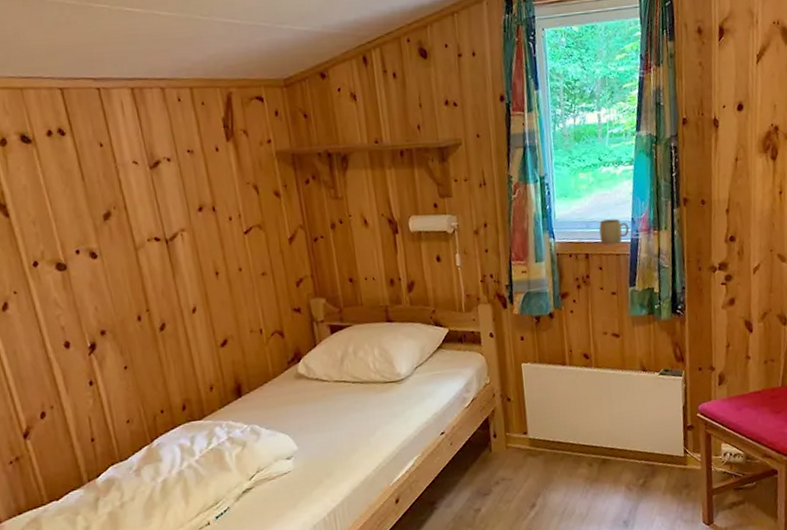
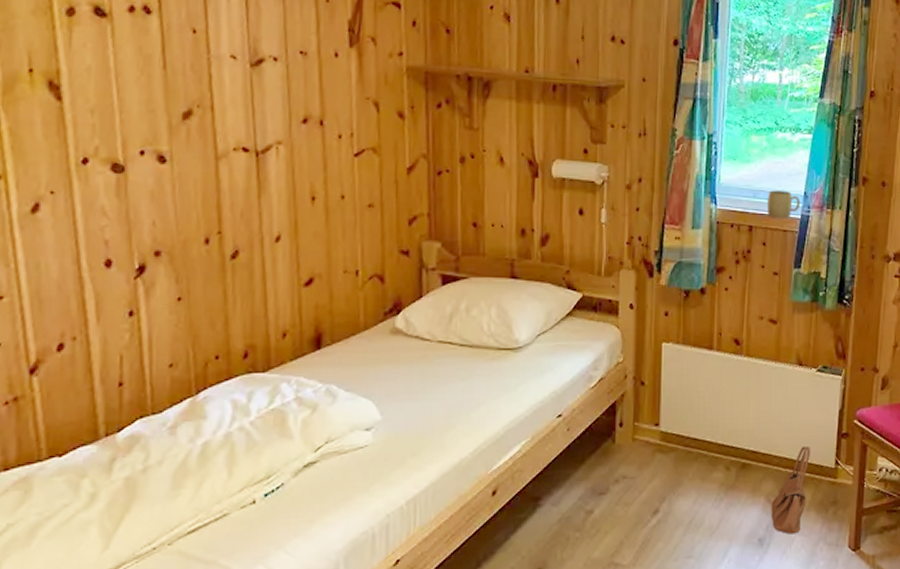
handbag: none [631,439,662,516] -> present [771,445,811,535]

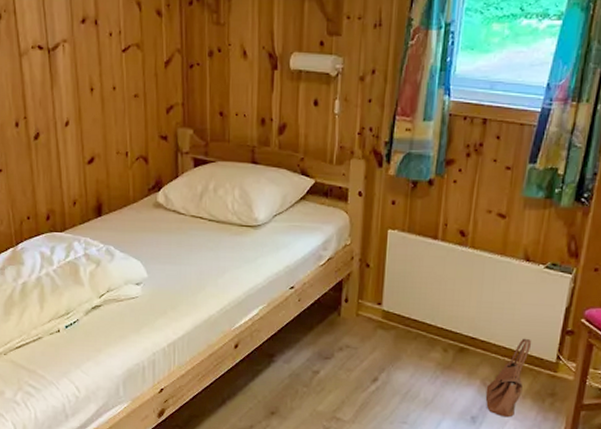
mug: present [768,190,801,219] -> none [504,82,542,112]

